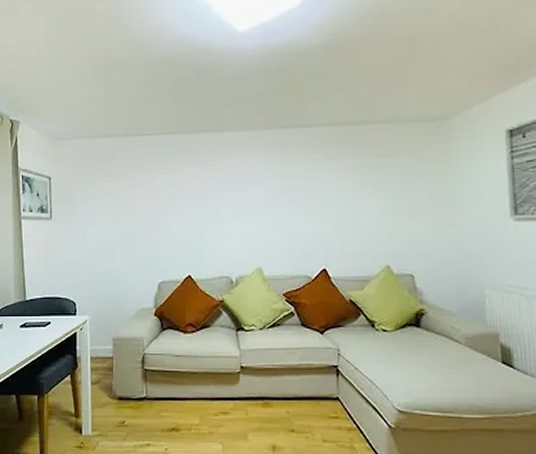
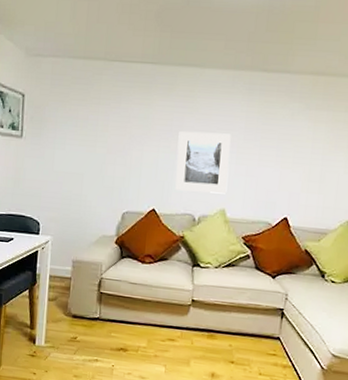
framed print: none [205,192,261,253] -> present [175,131,231,194]

